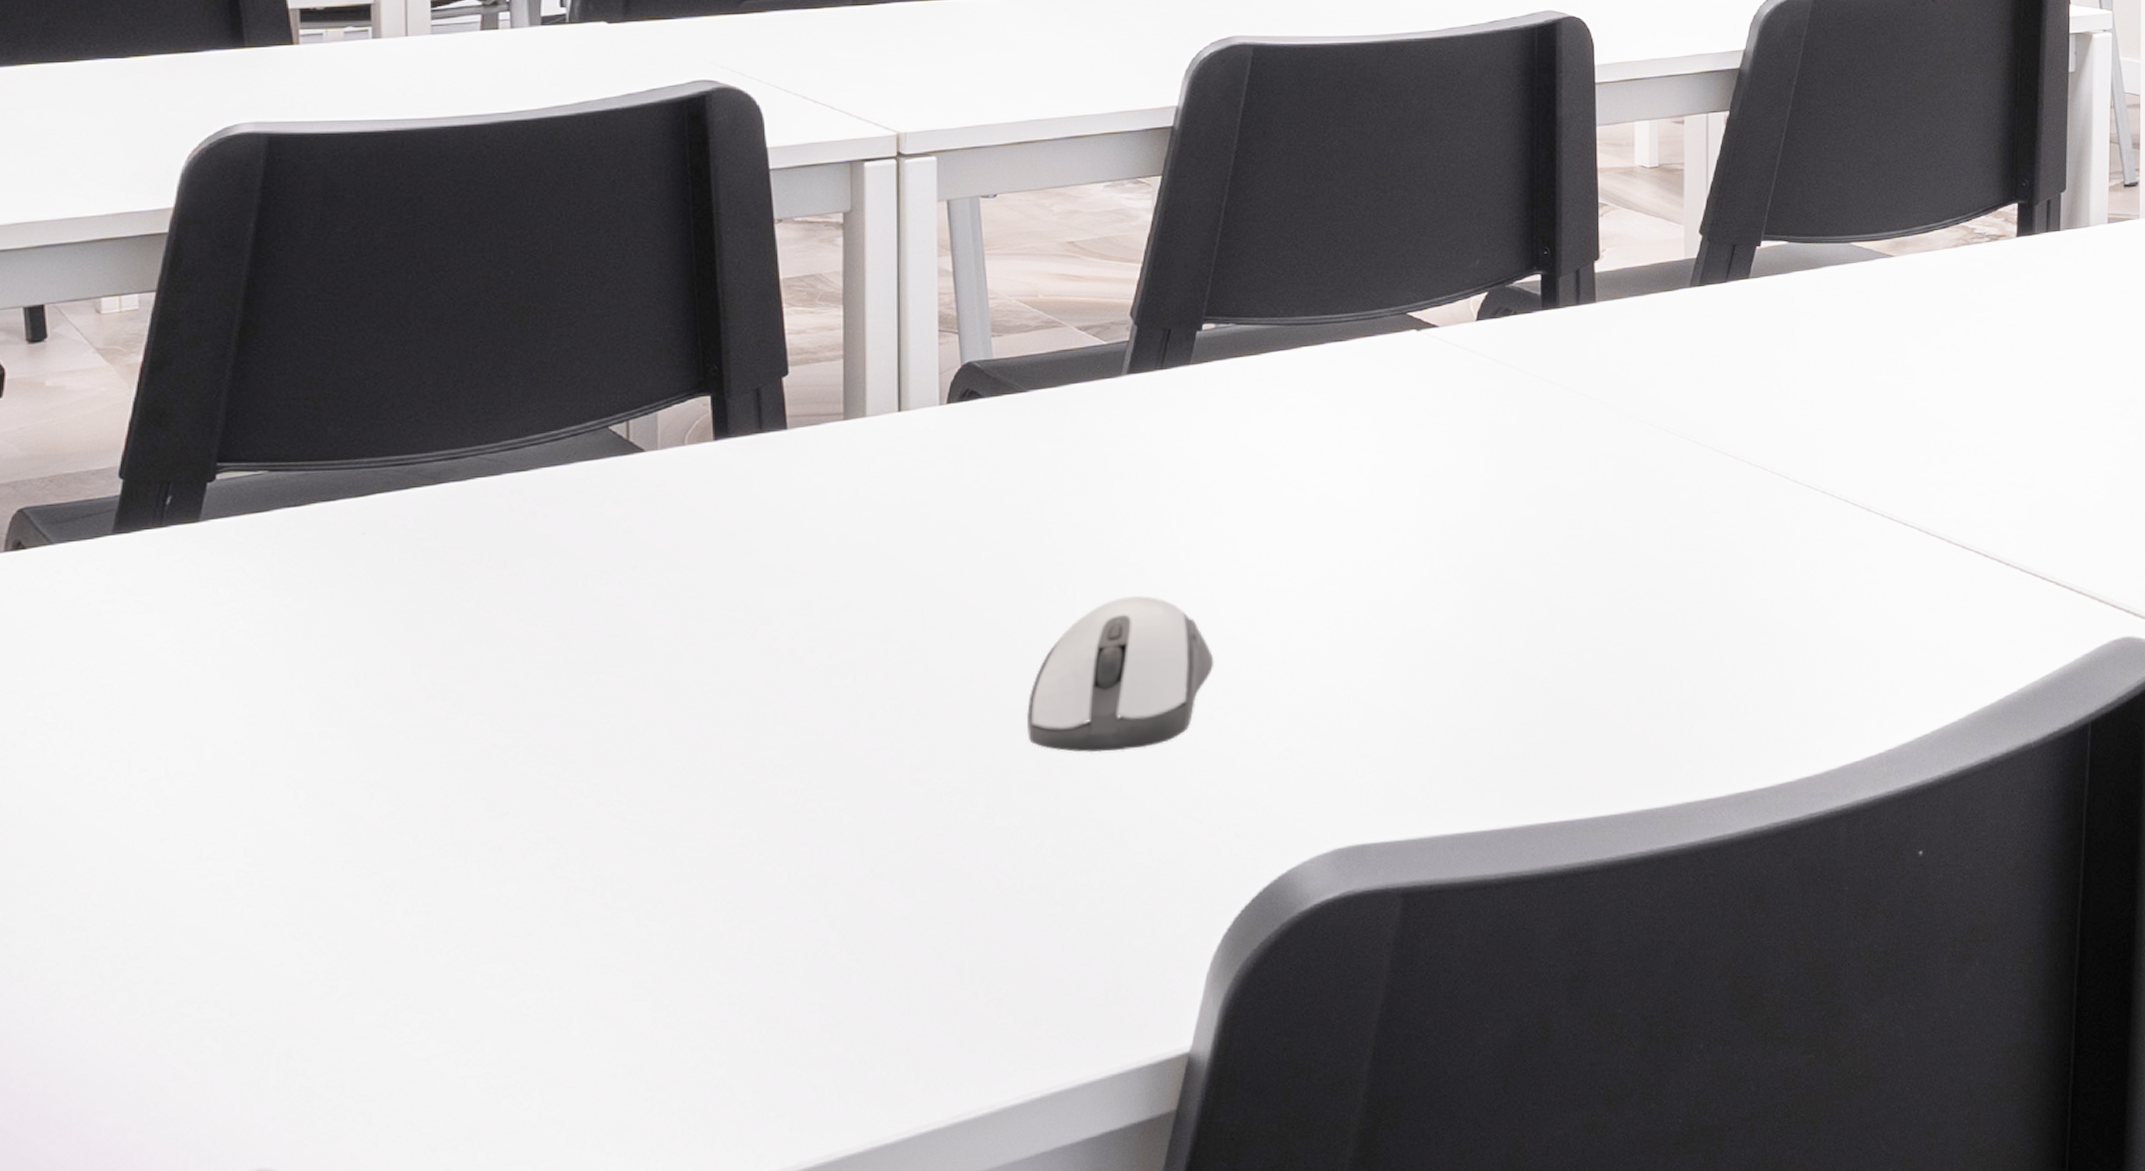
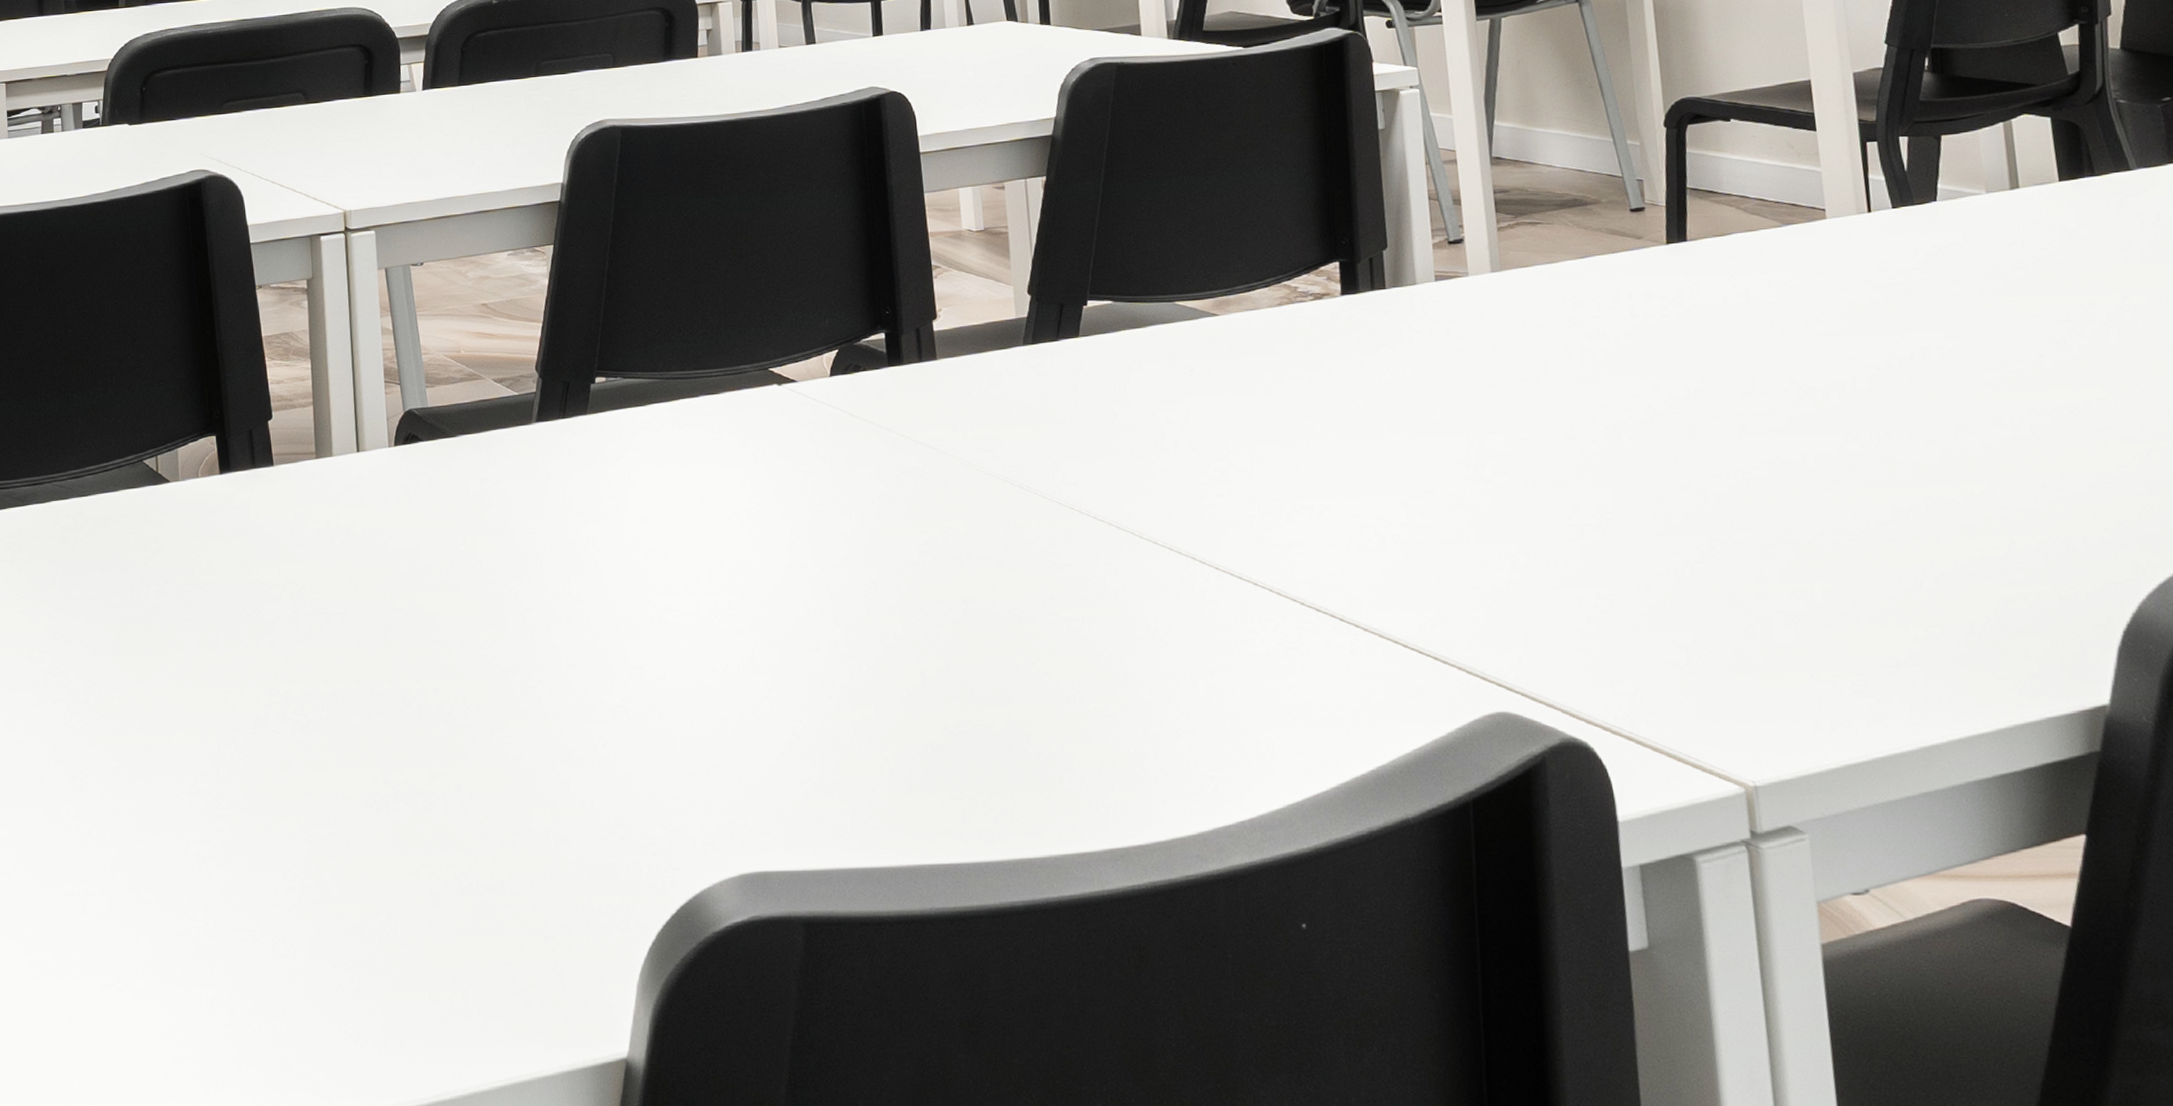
computer mouse: present [1026,595,1214,752] -> none [472,623,625,767]

